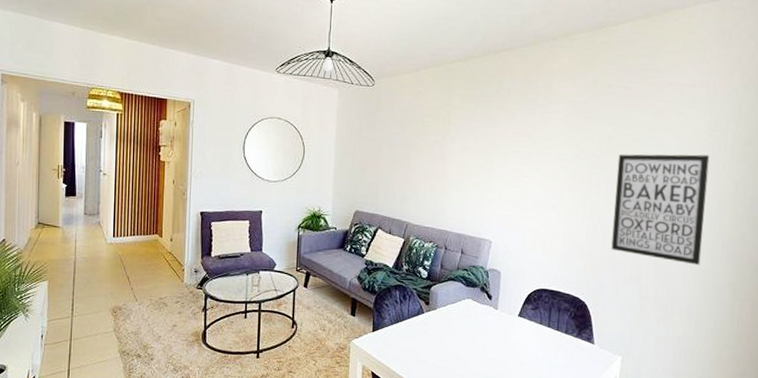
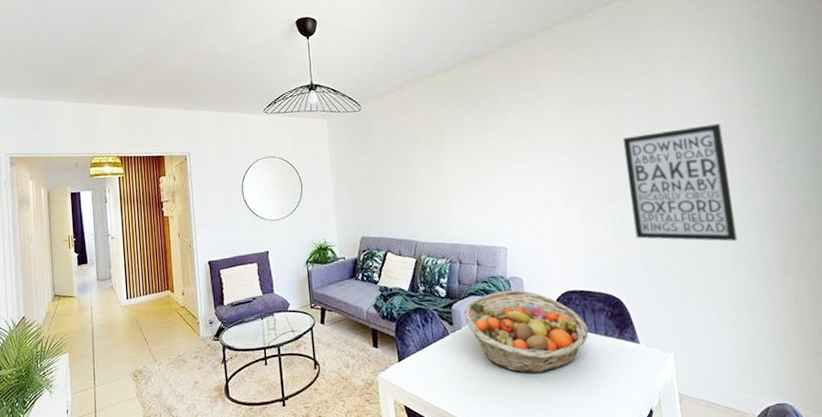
fruit basket: none [440,280,552,359] -> present [463,290,589,374]

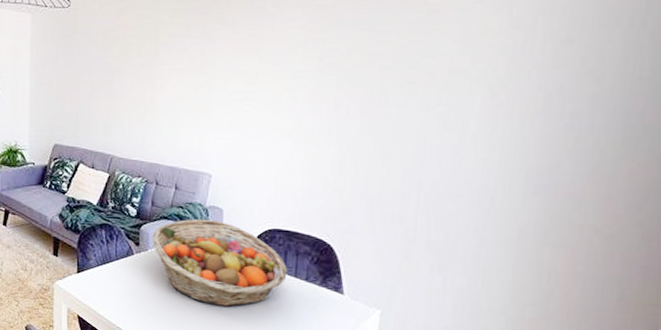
wall art: present [622,123,738,242] -> none [365,61,508,201]

